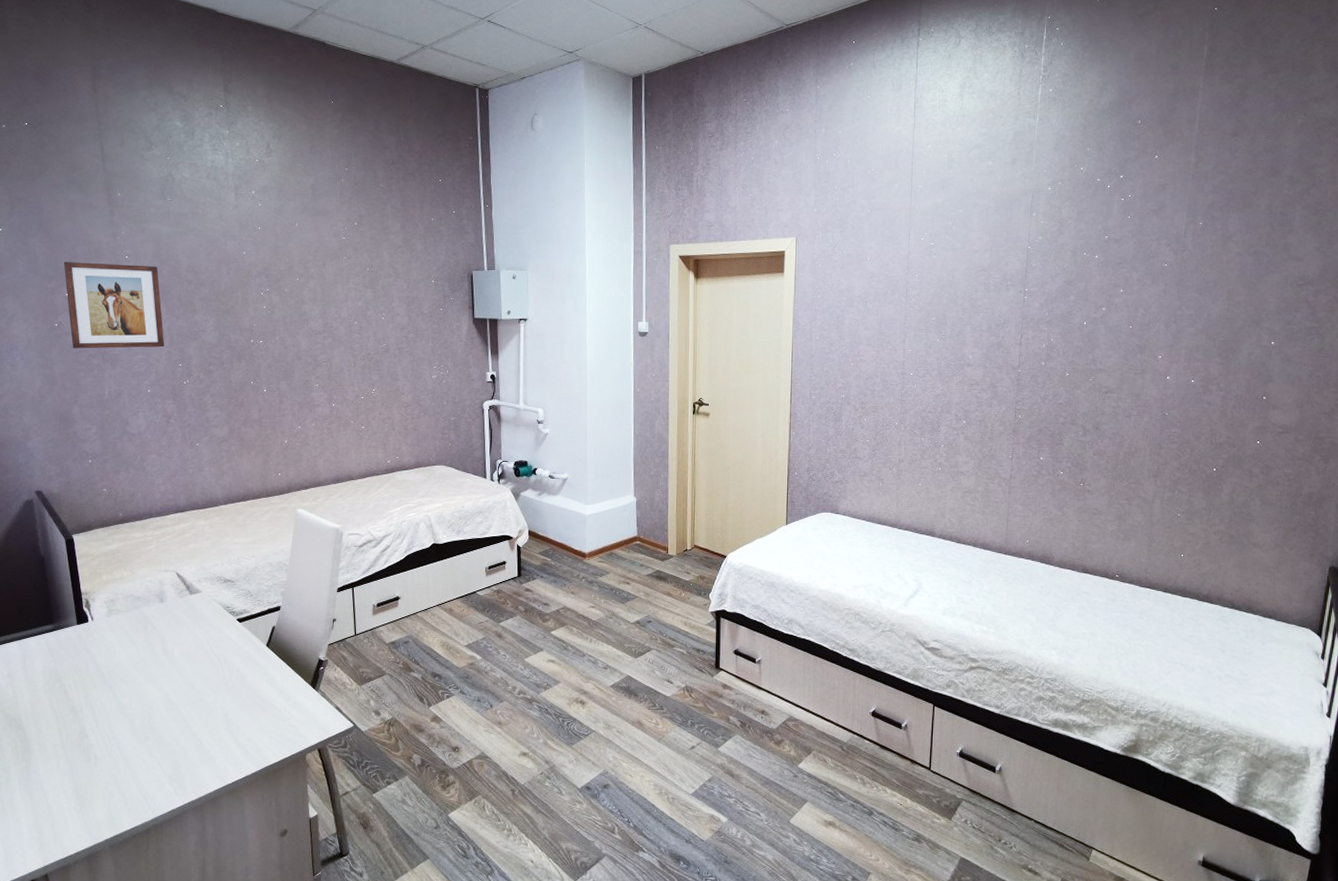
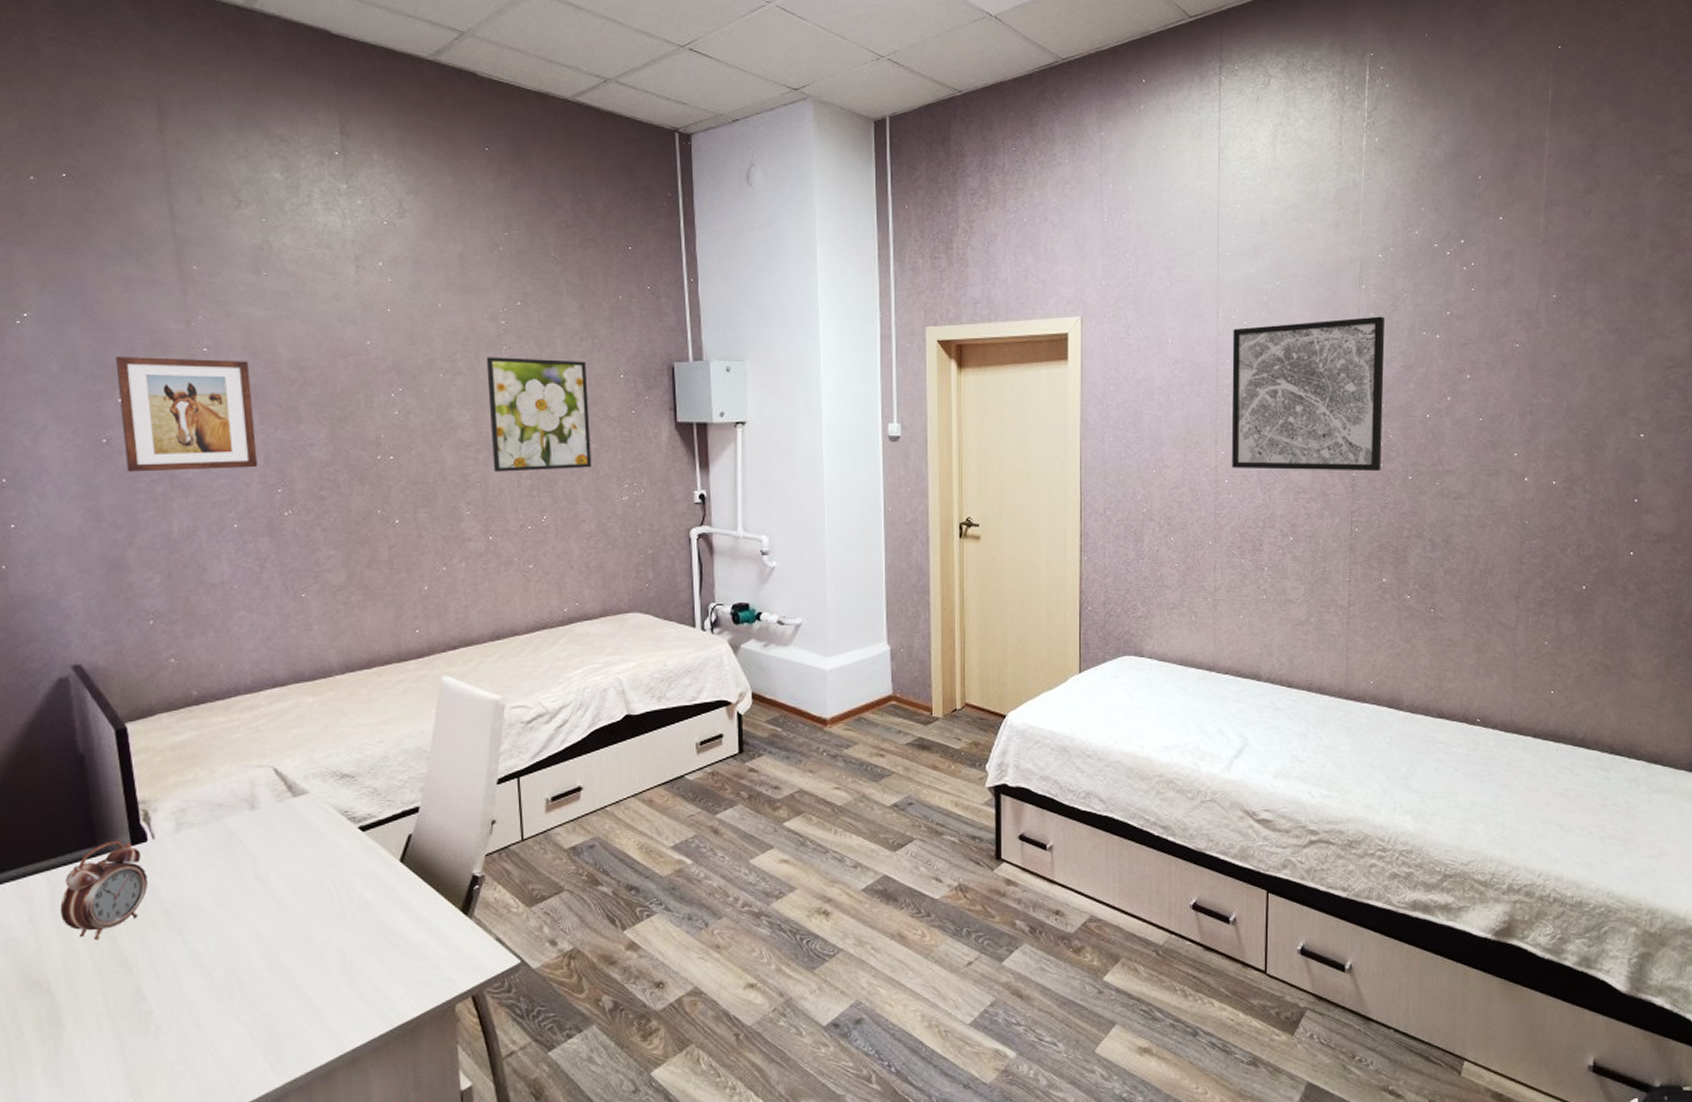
alarm clock: none [28,620,89,692] -> present [59,840,148,940]
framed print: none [331,265,410,355] -> present [486,357,592,472]
wall art: none [917,239,1051,369] -> present [1231,316,1385,472]

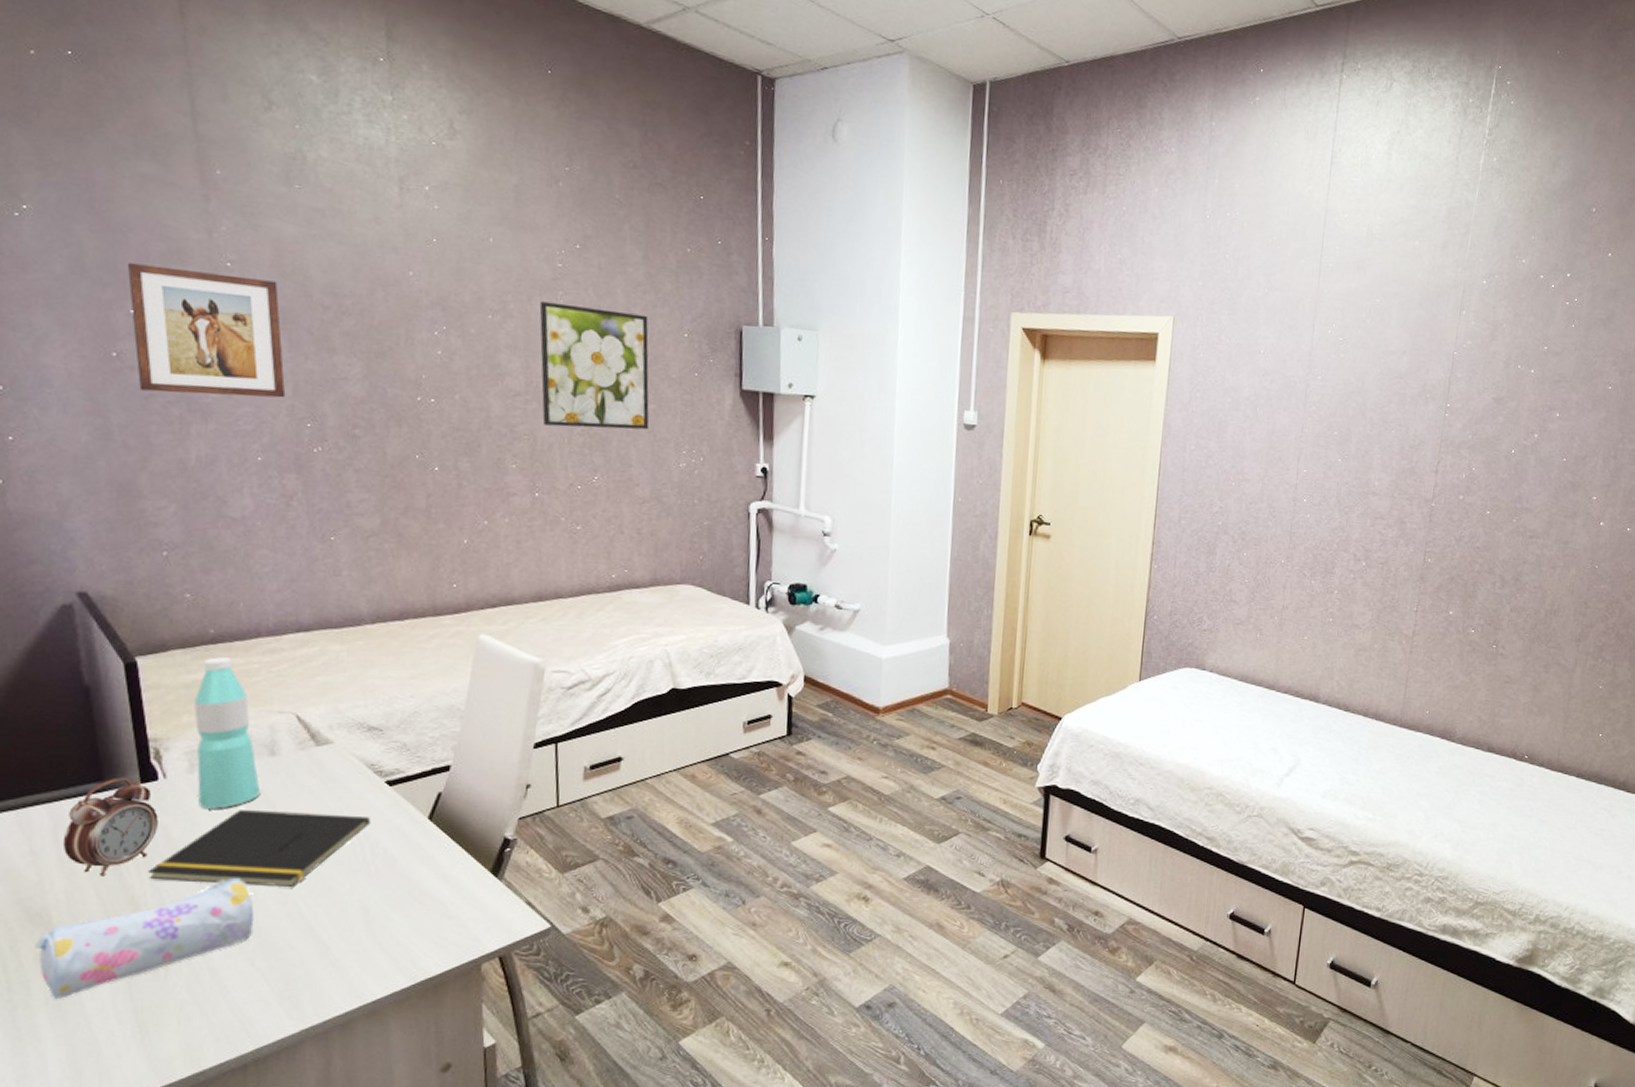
pencil case: none [34,932,238,1067] -> present [35,877,254,1000]
notepad: none [138,863,346,940] -> present [147,810,371,887]
water bottle: none [180,717,242,866] -> present [194,657,261,809]
wall art: present [1231,316,1385,472] -> none [1312,344,1481,504]

